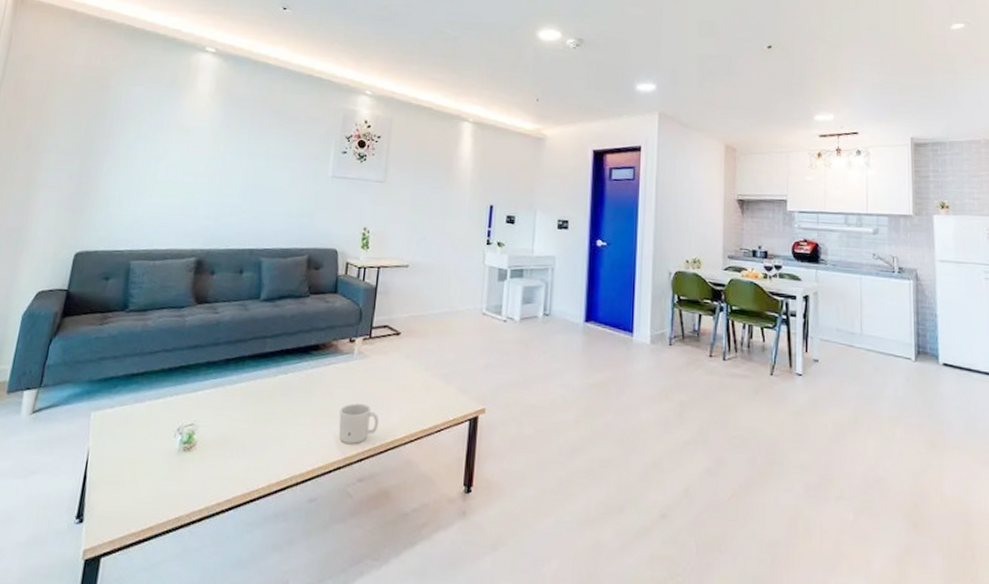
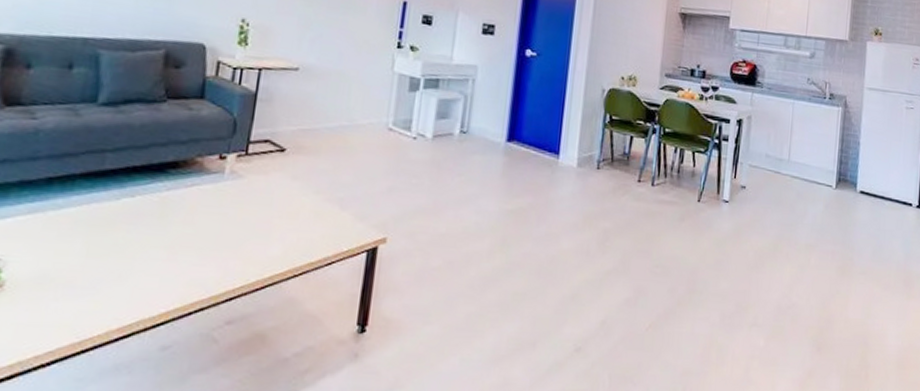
mug: present [338,403,380,444] -> none [202,233,256,280]

